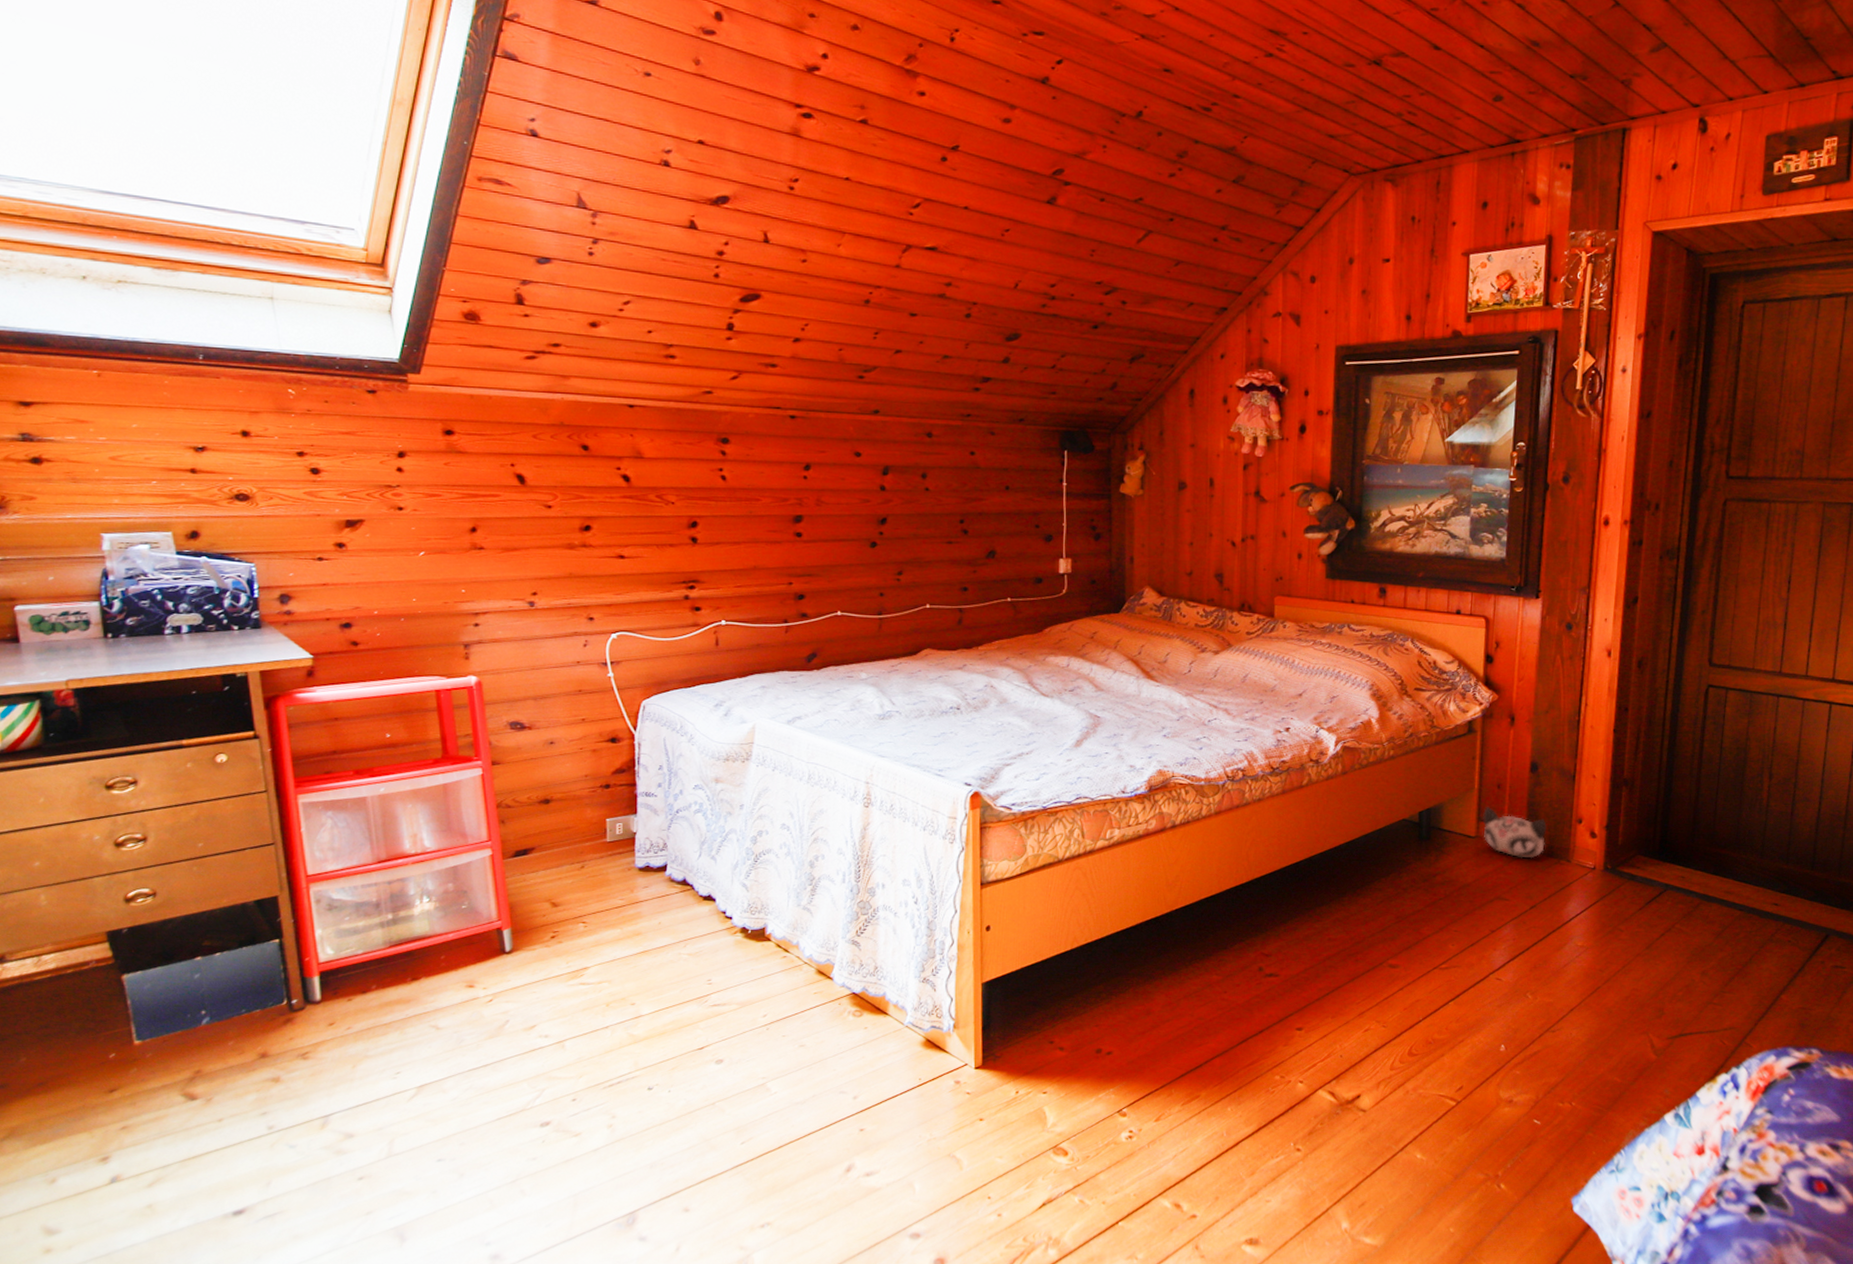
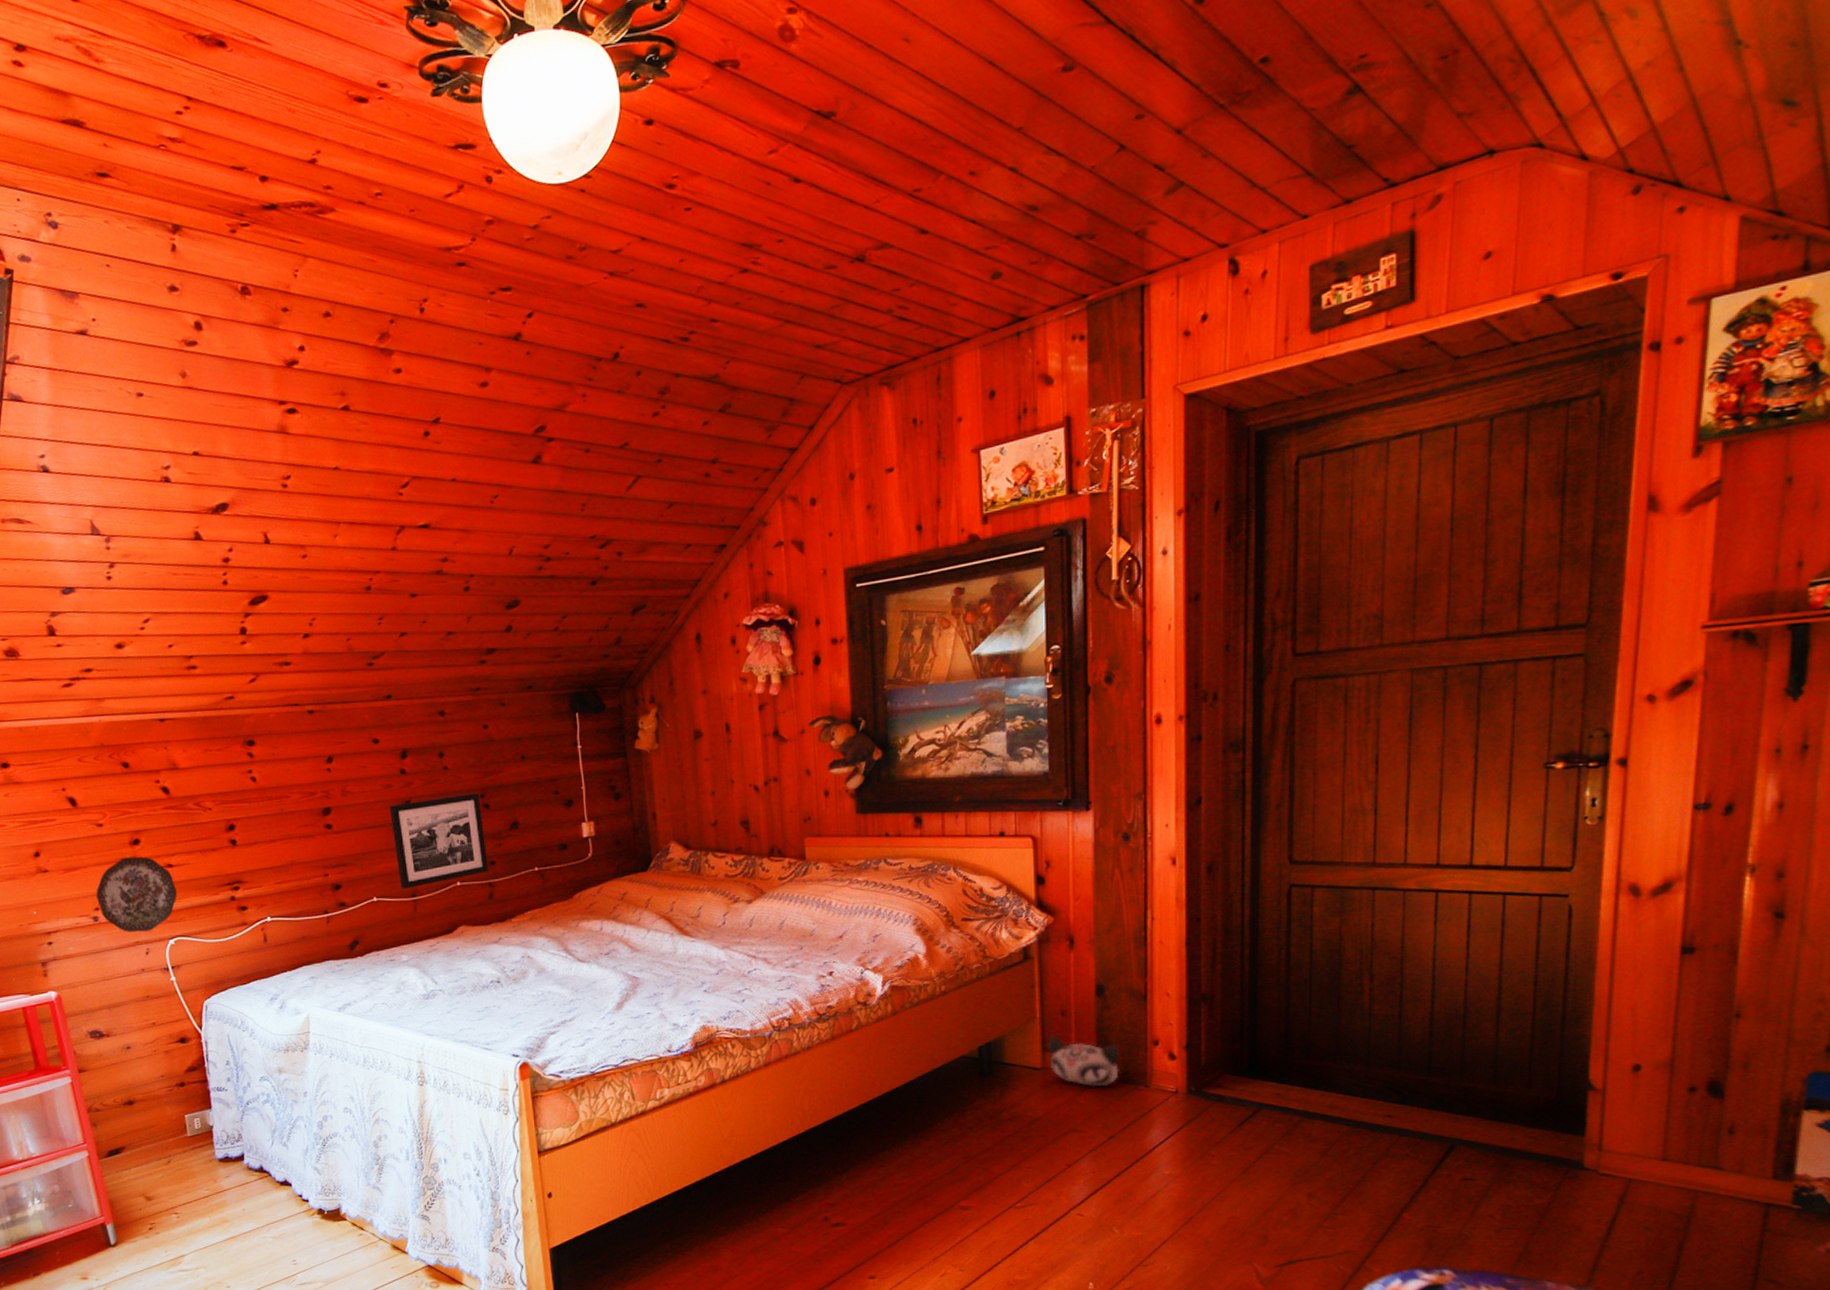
decorative plate: none [535,543,626,622] -> present [96,857,177,932]
picture frame: none [864,517,961,607] -> present [389,793,489,890]

